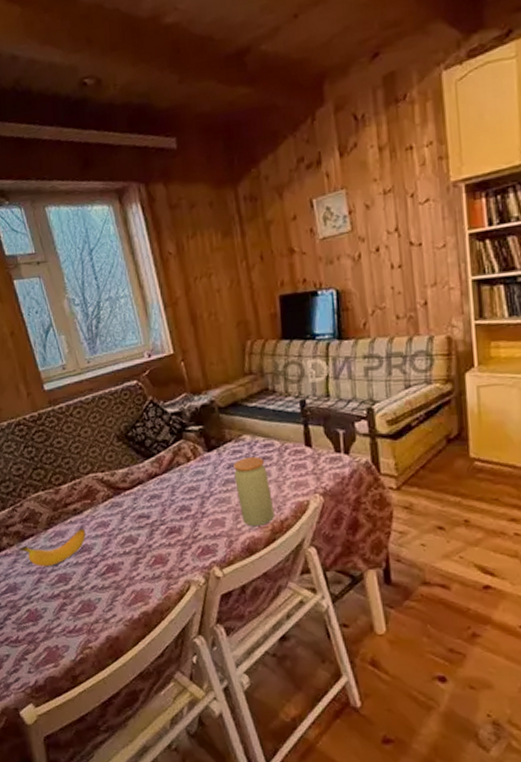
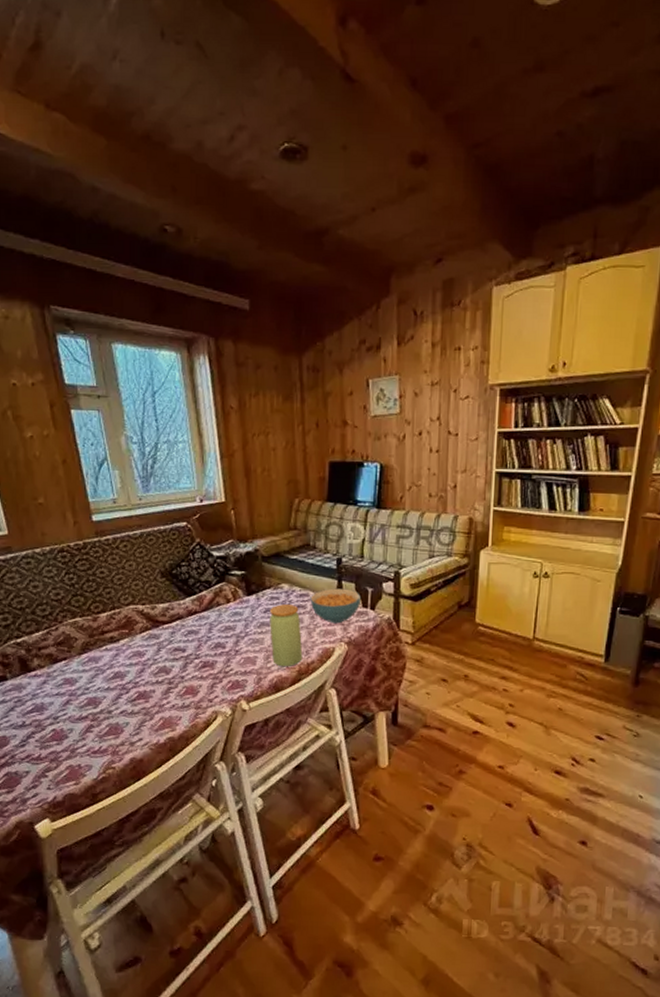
banana: present [17,527,86,567] -> none [48,655,121,690]
cereal bowl: none [275,433,333,474] -> present [310,588,362,624]

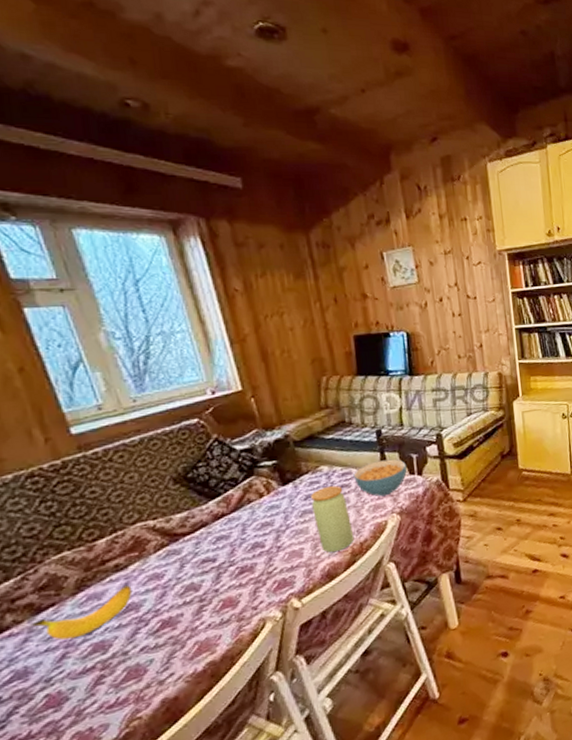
banana: none [48,655,121,690] -> present [29,584,133,640]

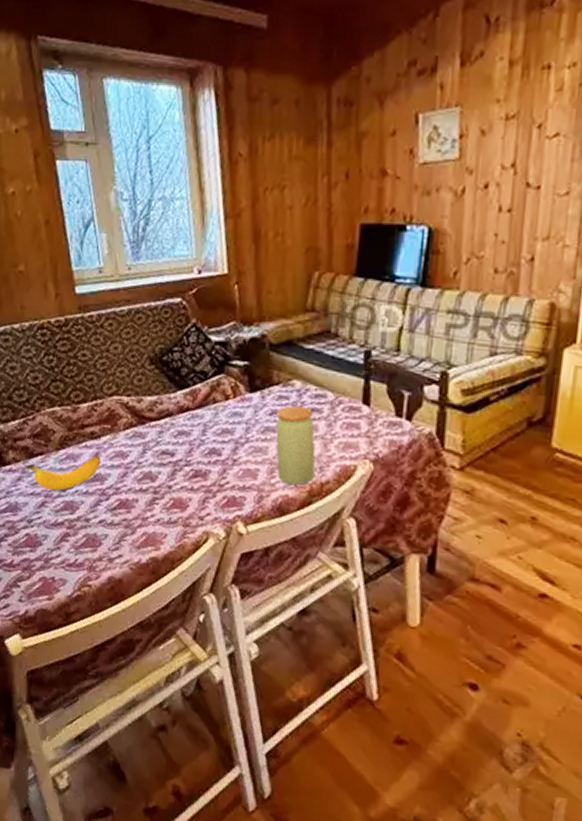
cereal bowl: present [353,459,407,497] -> none [328,389,395,436]

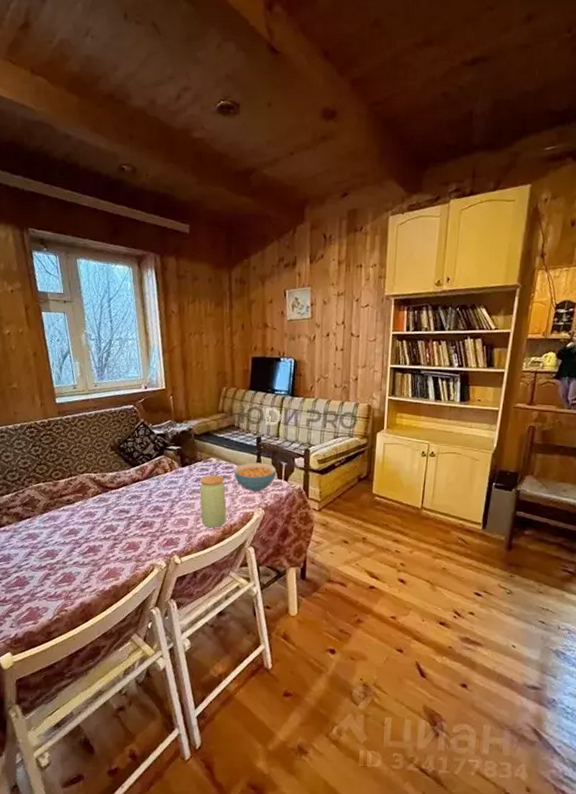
banana: present [24,454,101,491] -> none [15,515,75,544]
cereal bowl: none [328,389,395,436] -> present [234,462,277,492]

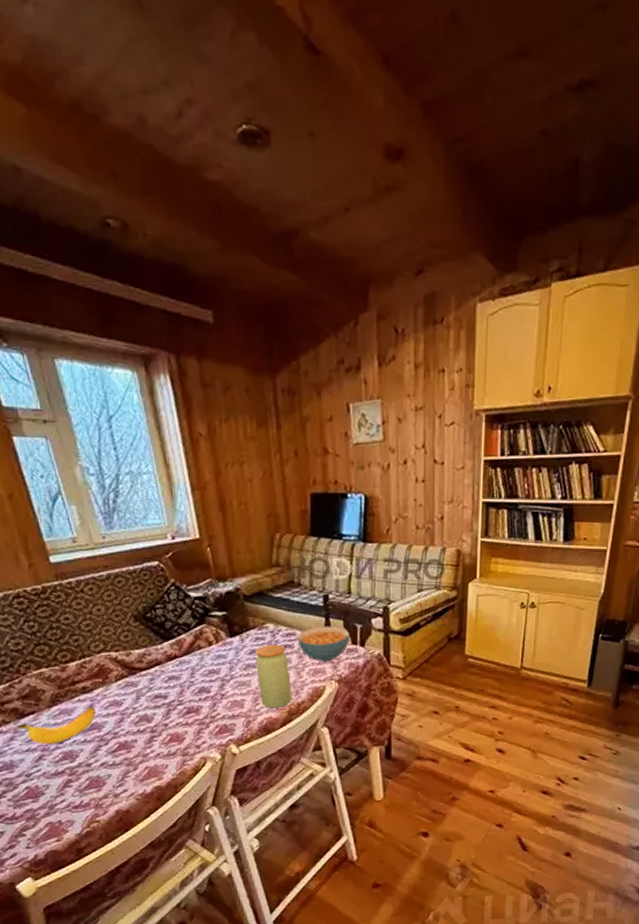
banana: none [15,515,75,544] -> present [15,705,96,745]

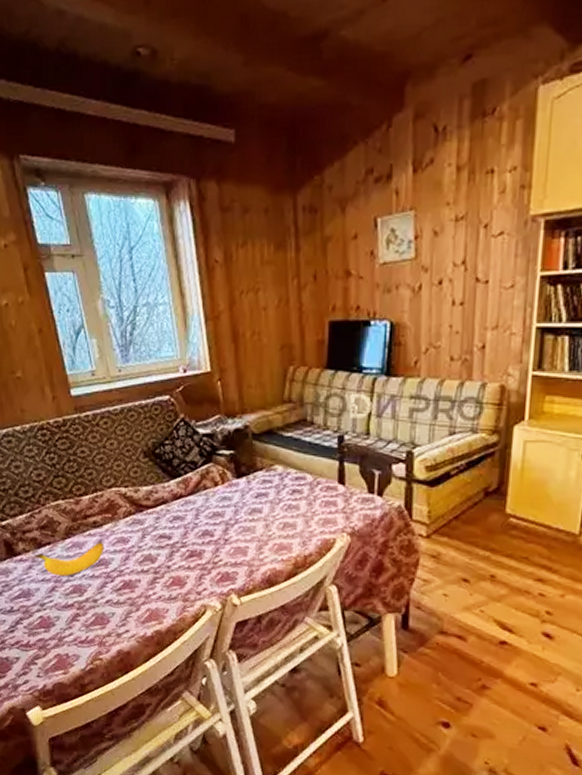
jar: present [256,644,293,709] -> none [262,487,299,560]
cereal bowl: present [297,626,351,662] -> none [307,470,367,512]

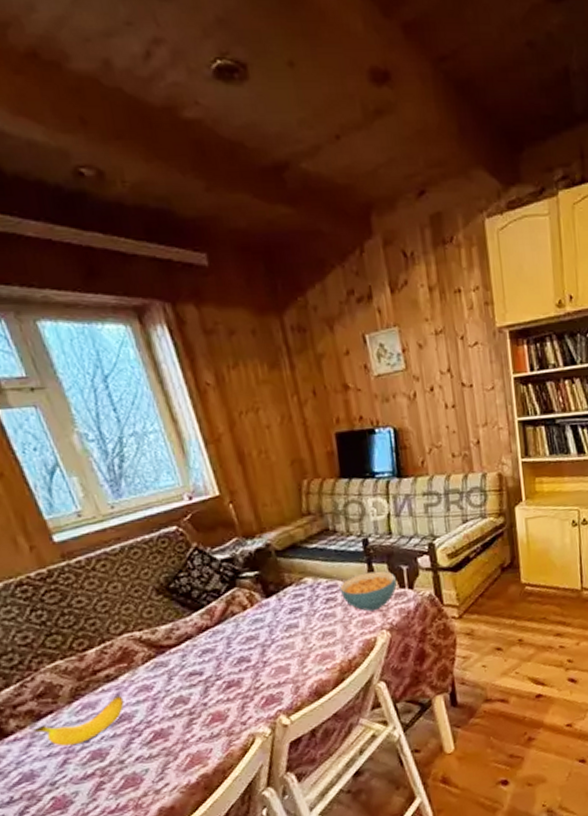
cereal bowl: none [307,470,367,512] -> present [339,570,397,612]

